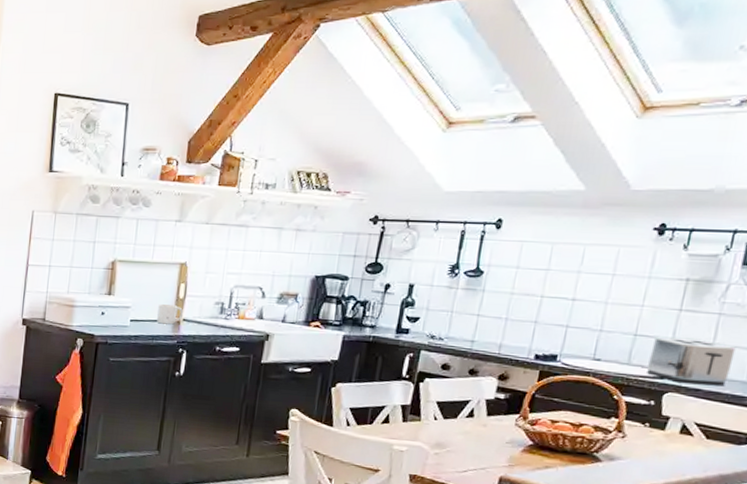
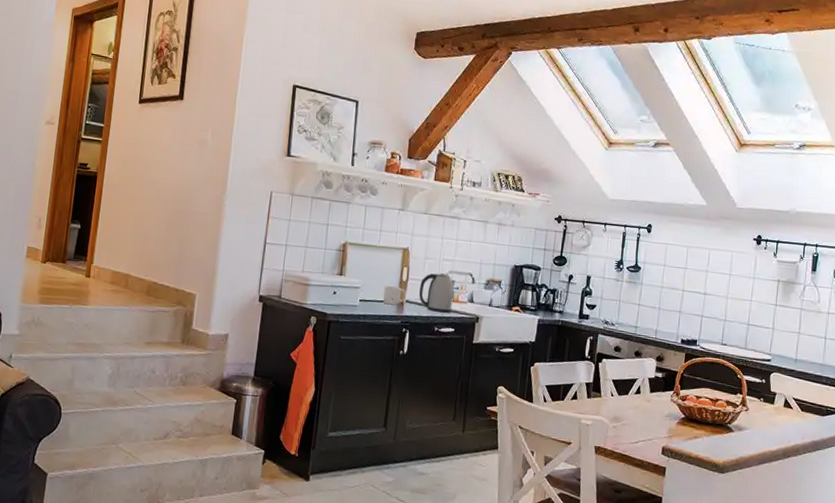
kettle: none [198,288,242,332] -> present [419,273,456,314]
toaster: present [647,336,736,387] -> none [758,326,814,368]

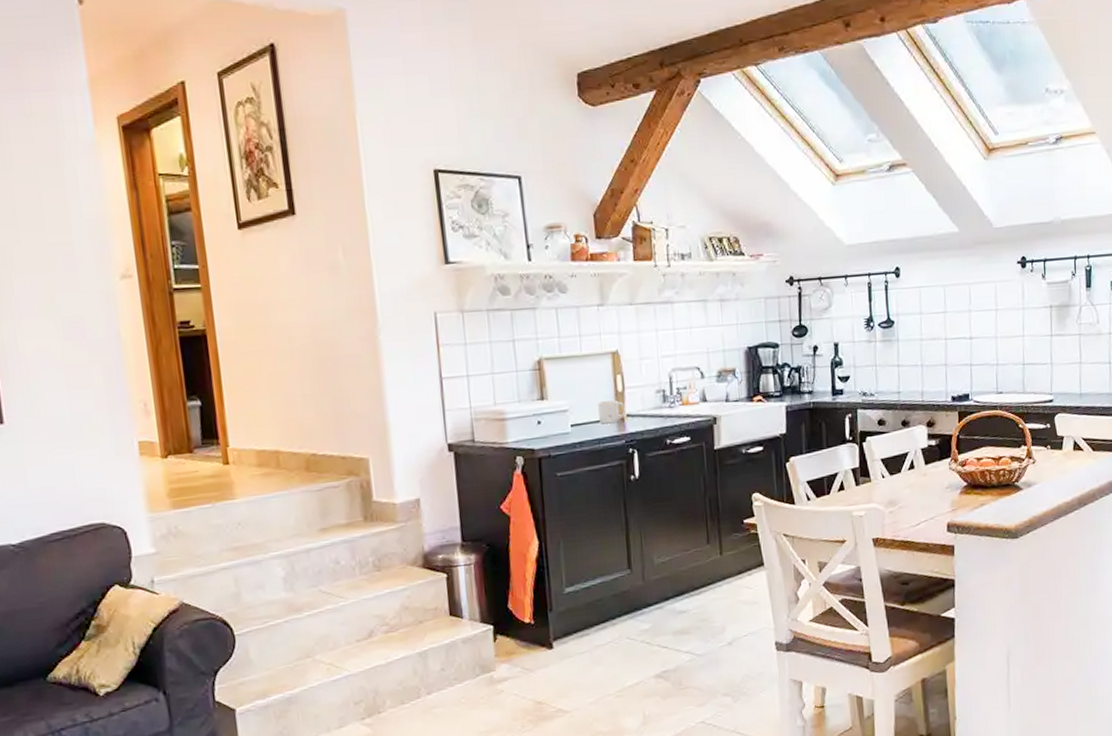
kettle: present [419,273,456,314] -> none [640,373,683,422]

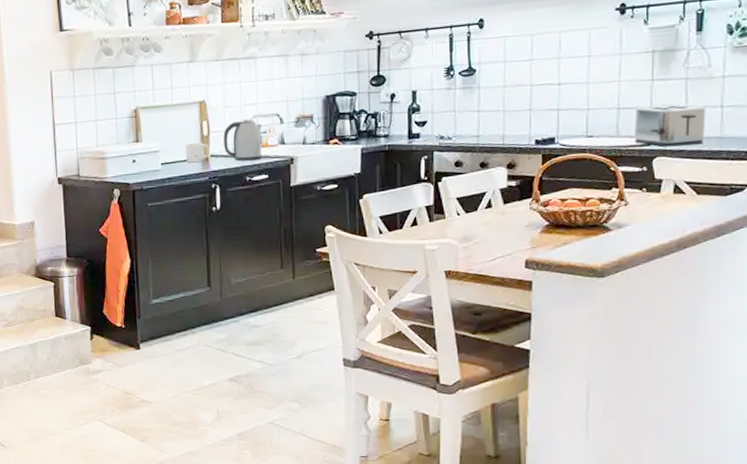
kettle: none [640,373,683,422] -> present [223,119,263,162]
toaster: none [1038,360,1097,404] -> present [634,104,706,148]

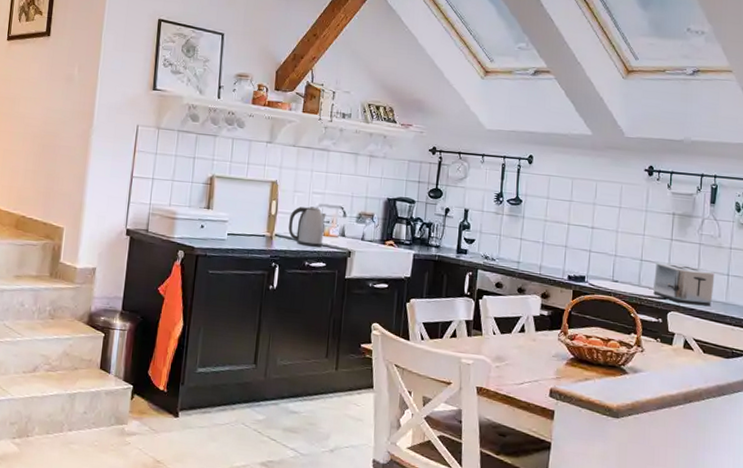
mug: present [185,142,211,163] -> none [251,218,276,240]

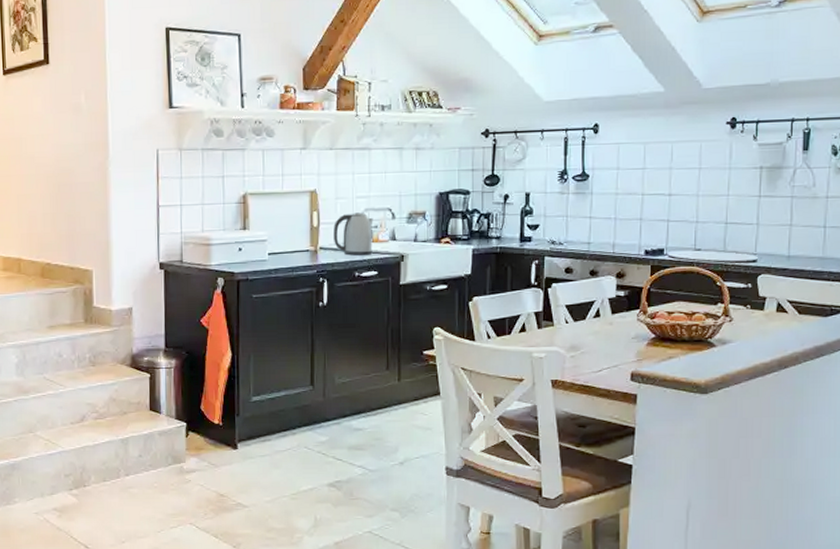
toaster: present [653,262,715,307] -> none [741,221,810,265]

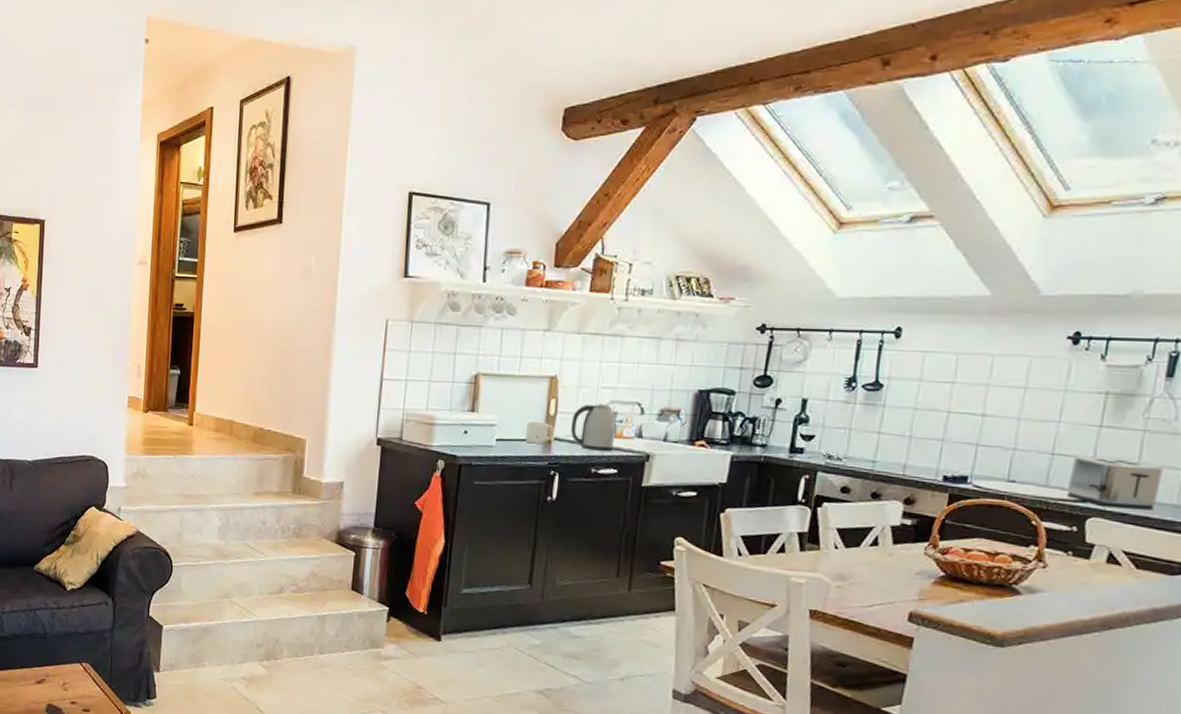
mug: none [293,233,320,255] -> present [524,421,555,444]
toaster: none [741,221,810,265] -> present [1067,455,1164,511]

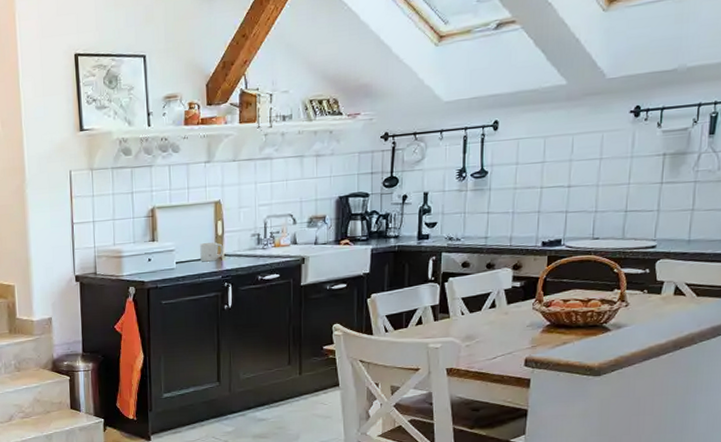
kettle: present [571,404,619,452] -> none [237,219,275,261]
toaster: present [1067,455,1164,511] -> none [640,207,712,250]

